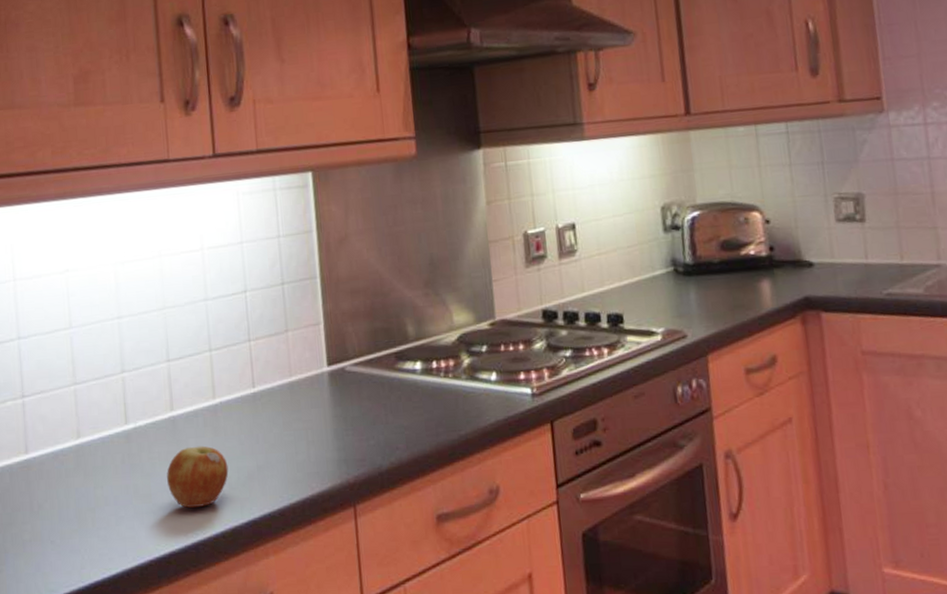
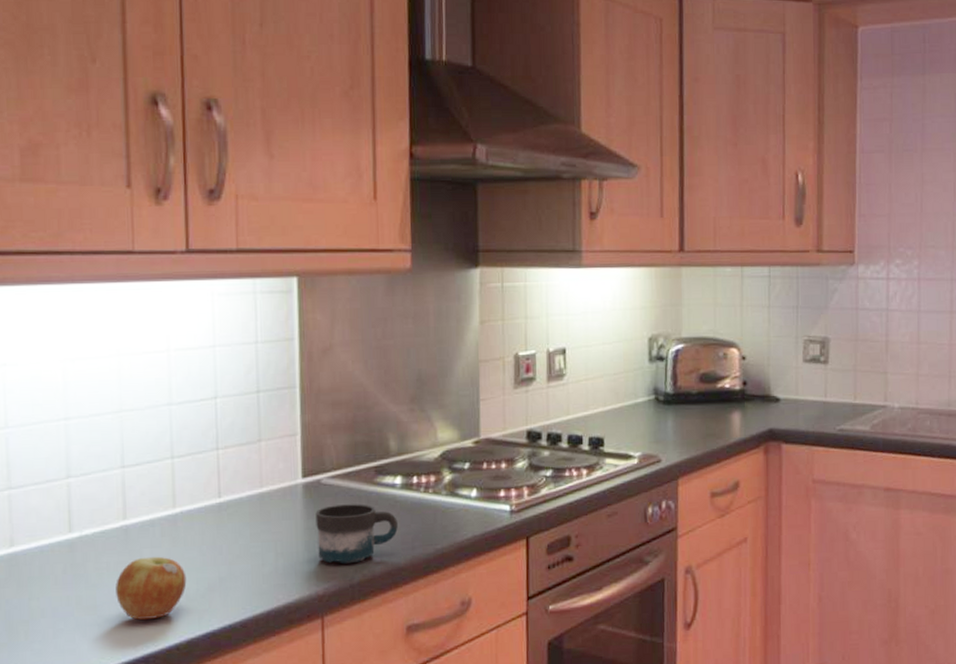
mug: none [342,390,421,452] -> present [315,504,398,564]

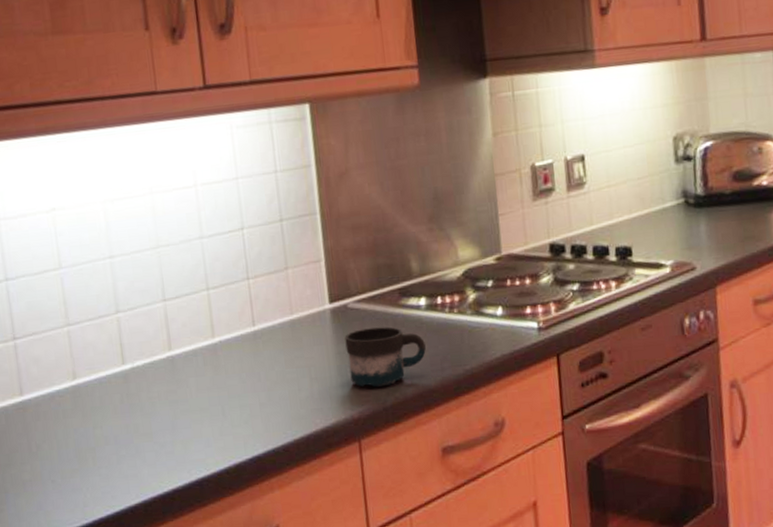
apple: present [116,556,187,620] -> none [167,384,231,446]

